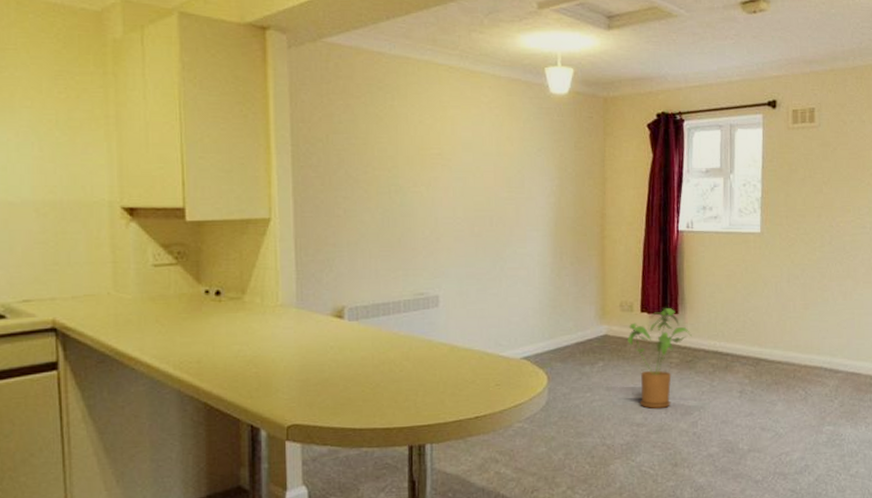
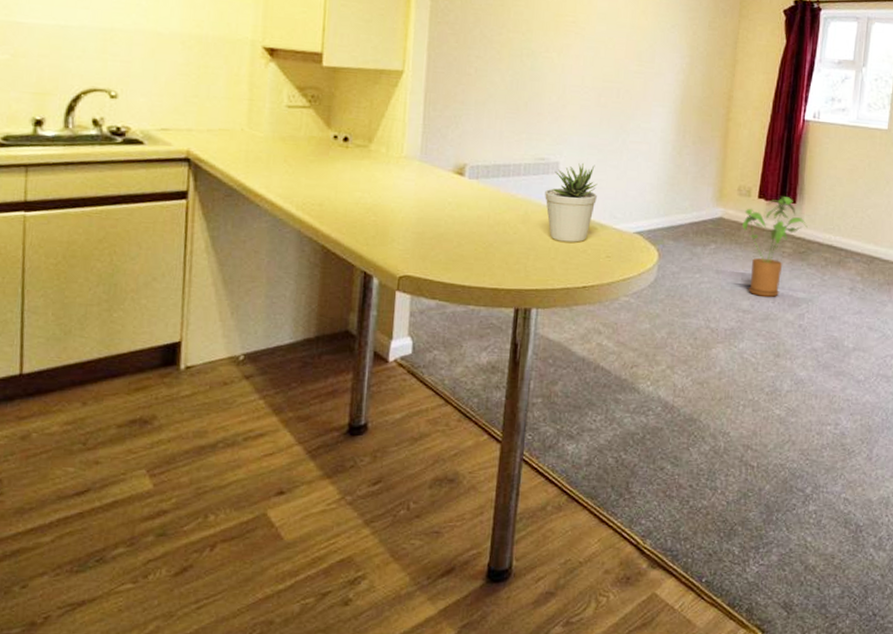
potted plant: none [427,293,480,375] -> present [545,162,598,243]

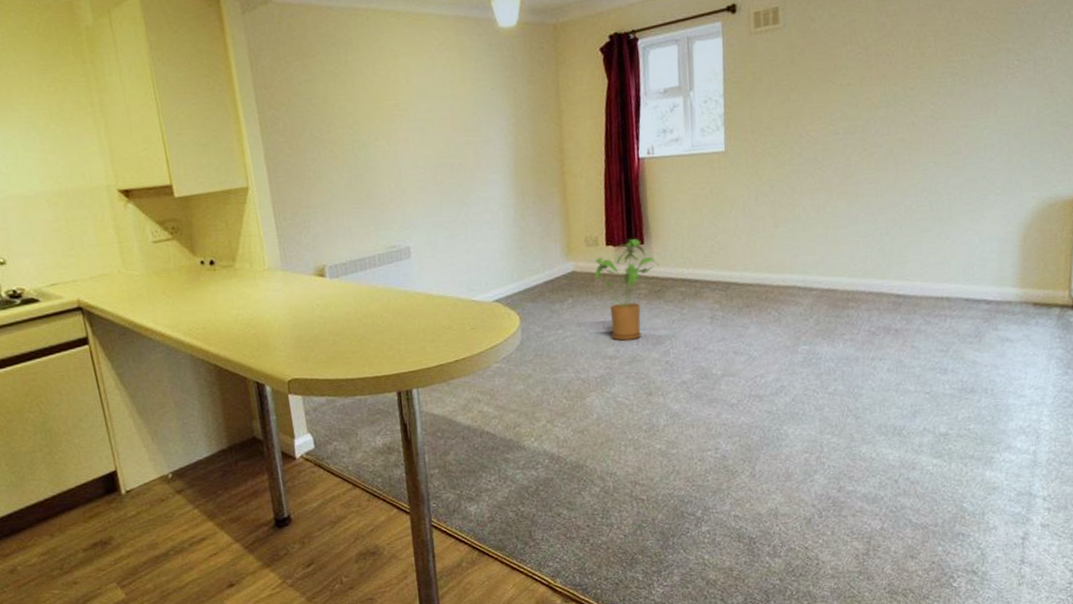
potted plant: present [545,162,598,243] -> none [402,243,452,323]

